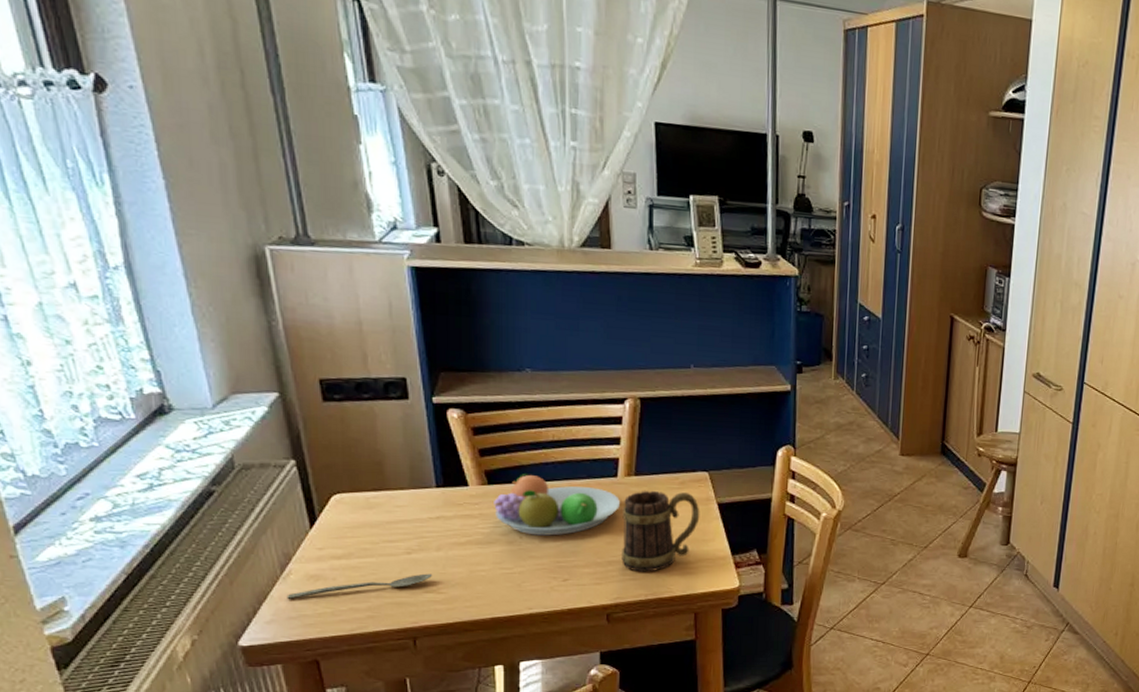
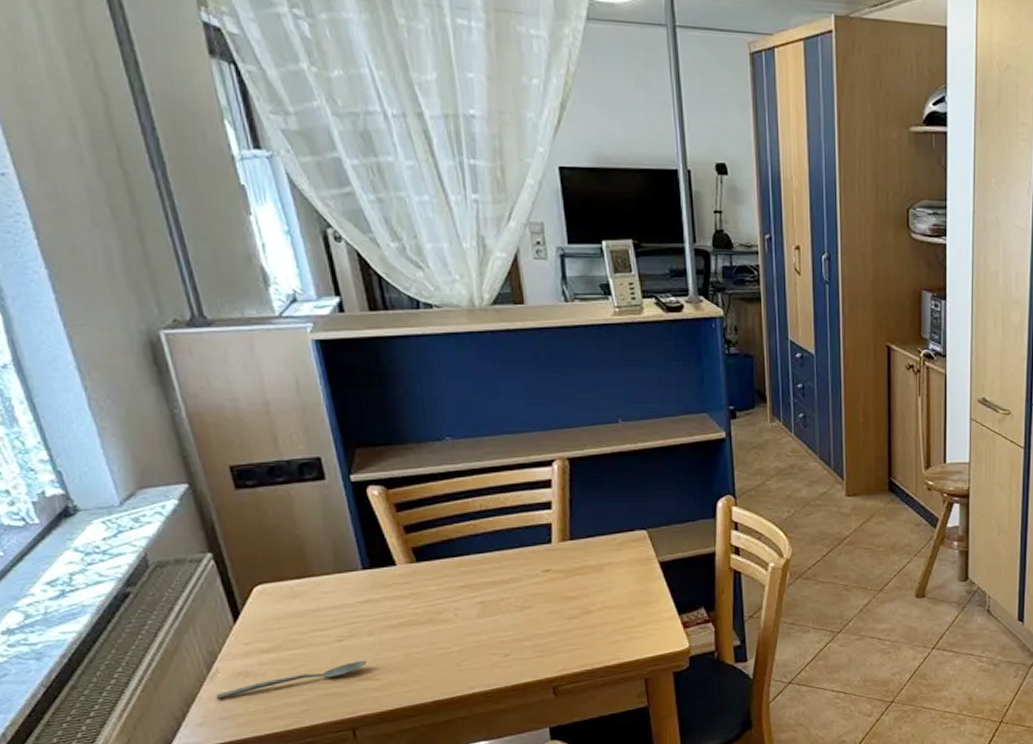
fruit bowl: present [494,474,620,536] -> none [424,548,557,611]
mug: present [622,490,700,572] -> none [560,554,642,641]

